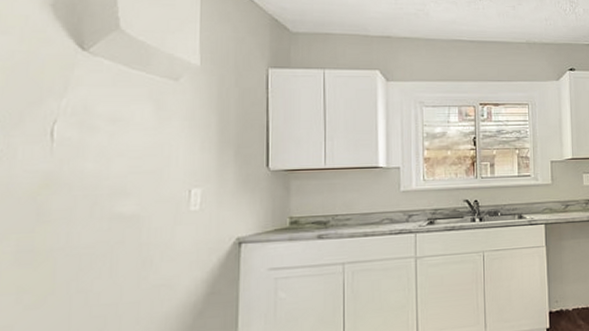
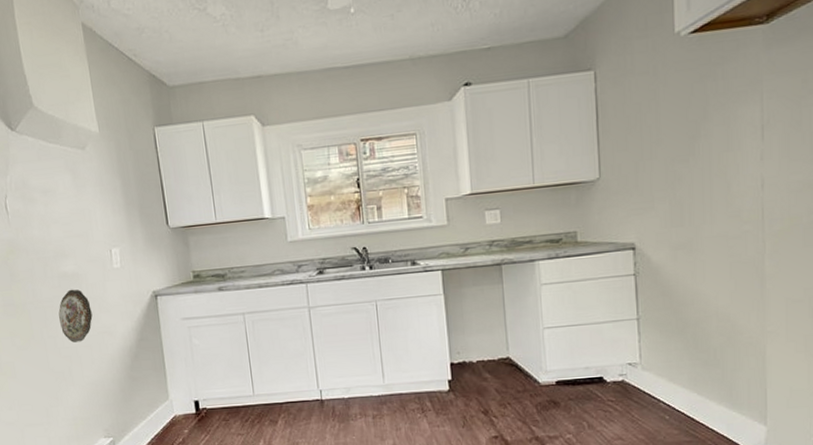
decorative plate: none [99,233,150,299] -> present [58,289,93,343]

